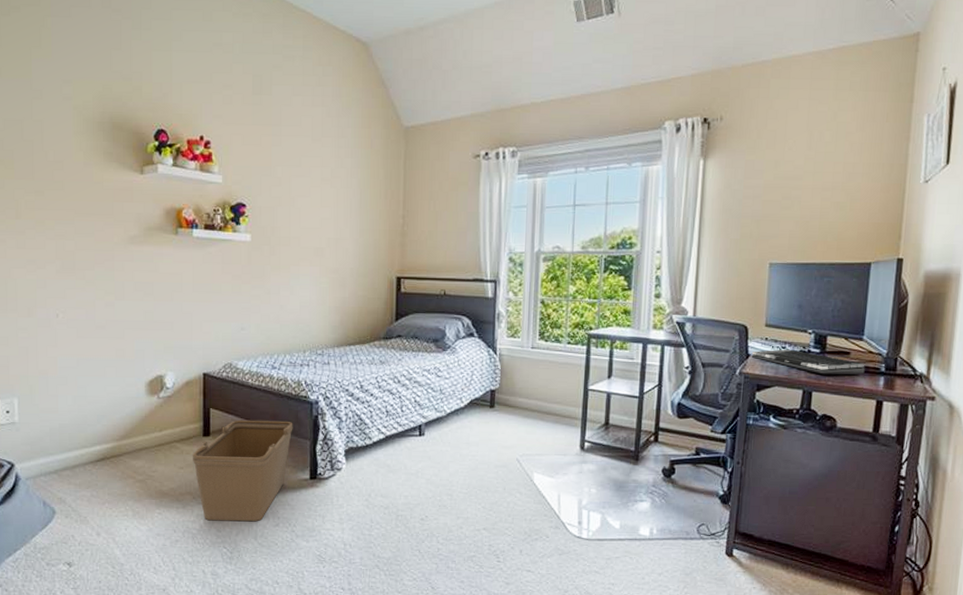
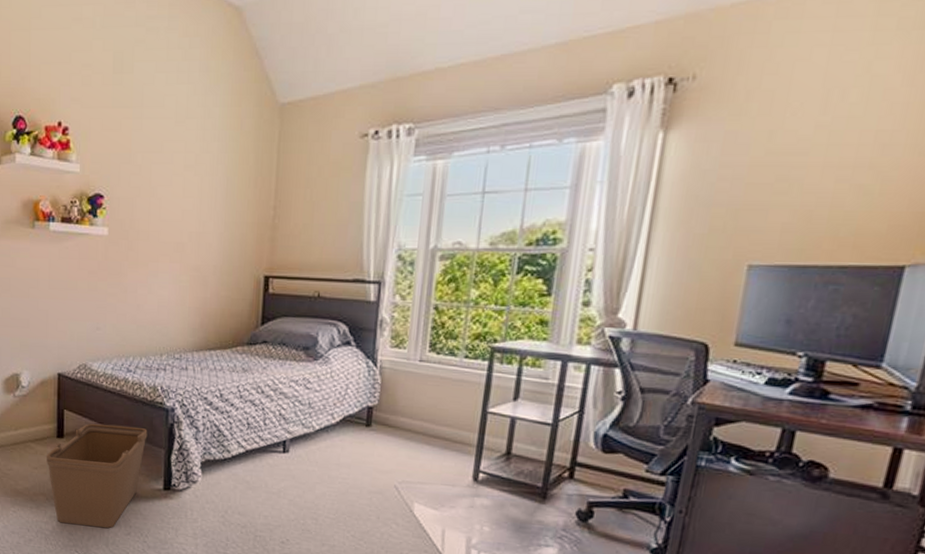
computer keyboard: present [751,349,865,375] -> none [710,375,880,413]

